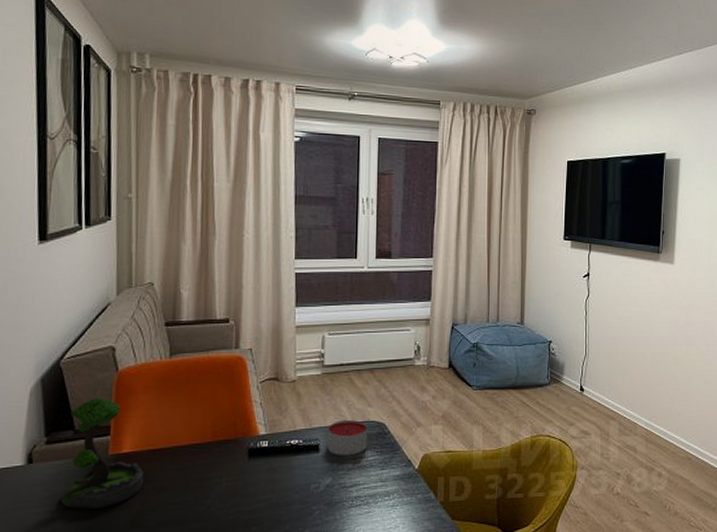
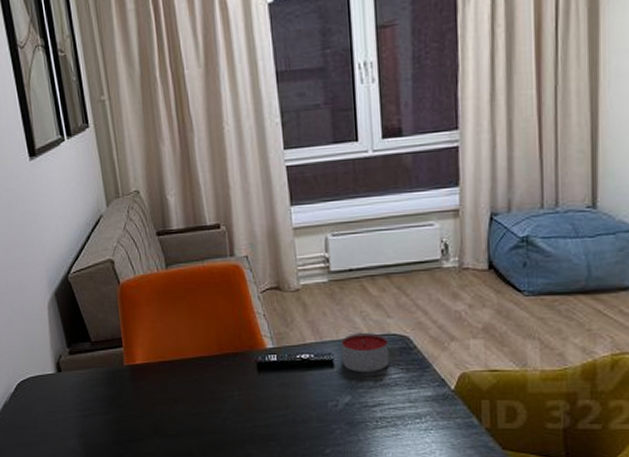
plant: present [60,398,144,509] -> none [85,311,160,416]

